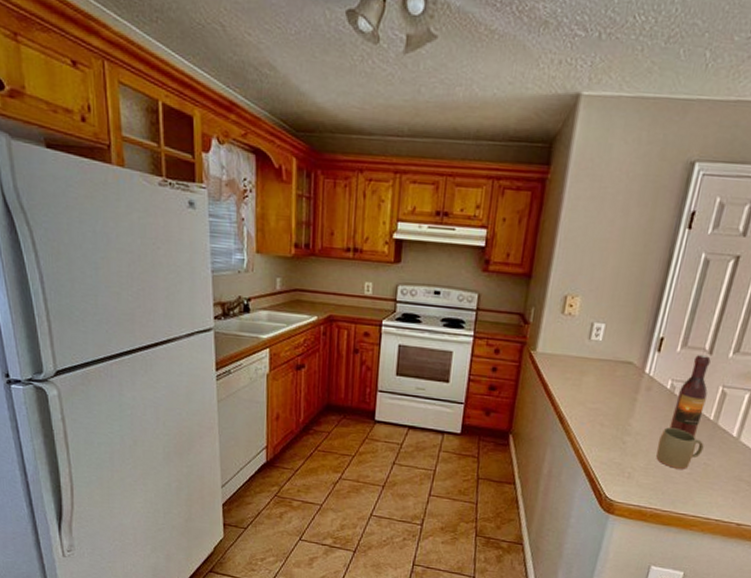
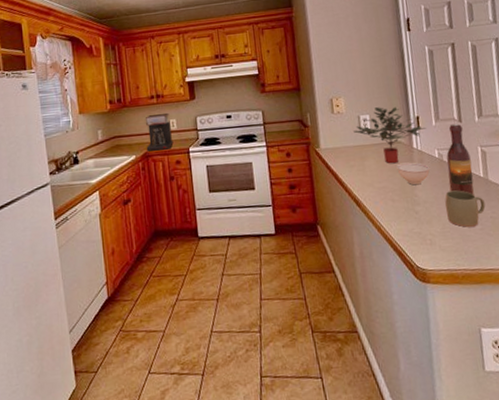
coffee maker: none [331,272,366,317] -> present [145,113,174,152]
potted plant: none [581,317,668,386] -> present [354,106,427,164]
bowl: none [617,386,657,415] -> present [396,162,431,186]

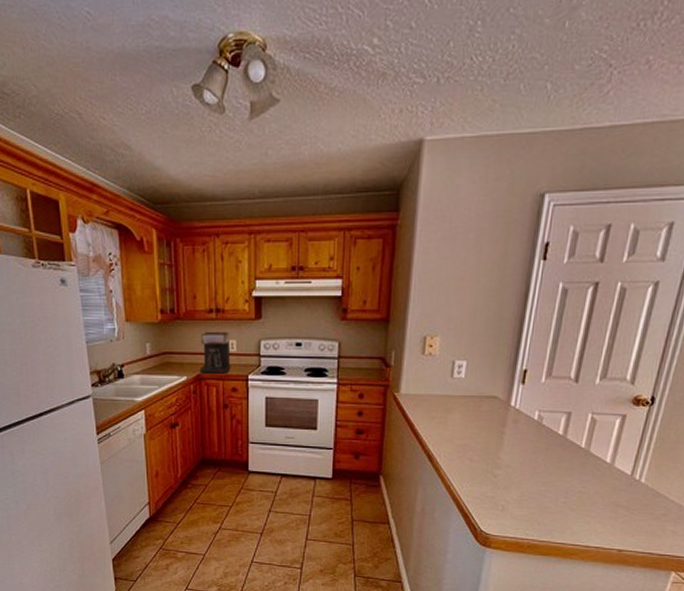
potted plant: present [354,106,427,164] -> none [444,353,533,421]
bowl: present [396,162,431,186] -> none [484,421,525,447]
mug: present [445,190,486,227] -> none [529,458,578,498]
wine bottle: present [446,123,475,195] -> none [540,383,577,466]

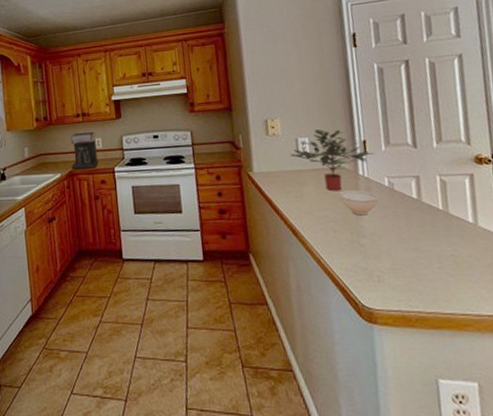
potted plant: none [444,353,533,421] -> present [291,129,375,192]
bowl: none [484,421,525,447] -> present [339,190,379,216]

